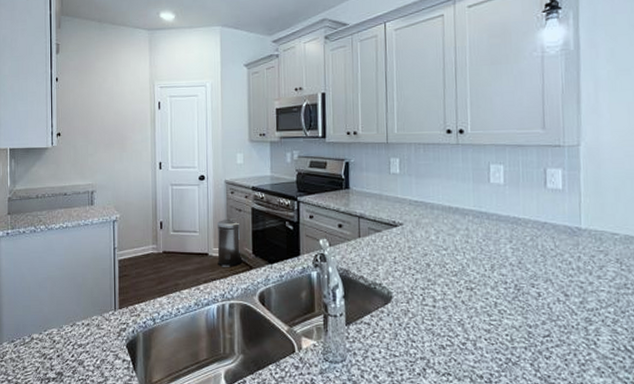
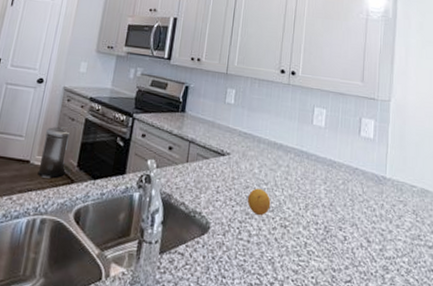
fruit: none [427,255,453,281] -> present [247,188,271,216]

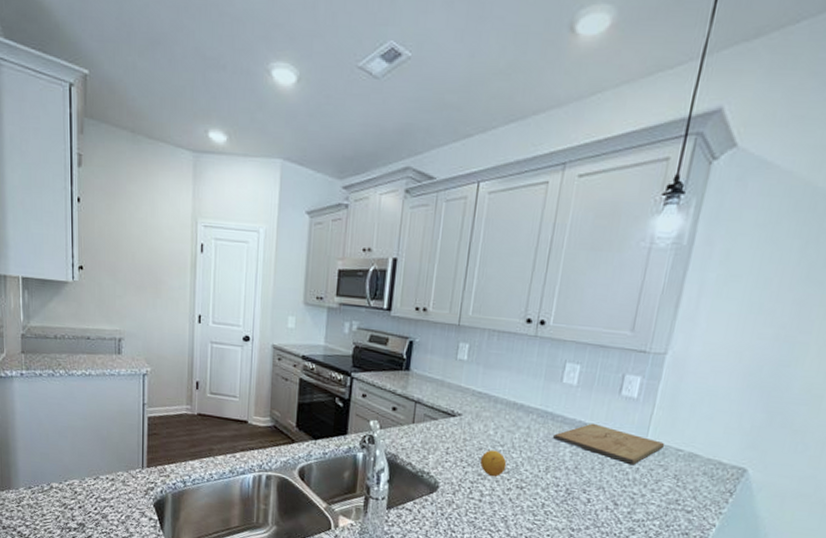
pedal bin: present [37,126,69,179] -> none [257,387,285,439]
cutting board: none [308,161,401,202] -> present [552,423,665,466]

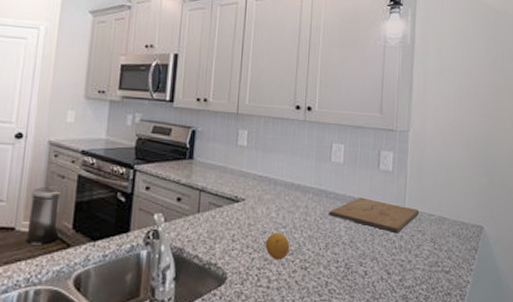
pedal bin: none [257,387,285,439] -> present [26,186,60,245]

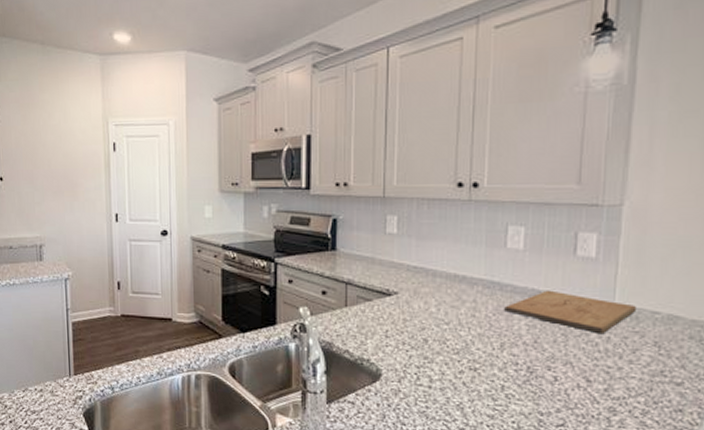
pedal bin: present [26,186,60,245] -> none [181,280,211,335]
fruit: present [265,232,290,261] -> none [424,329,455,360]

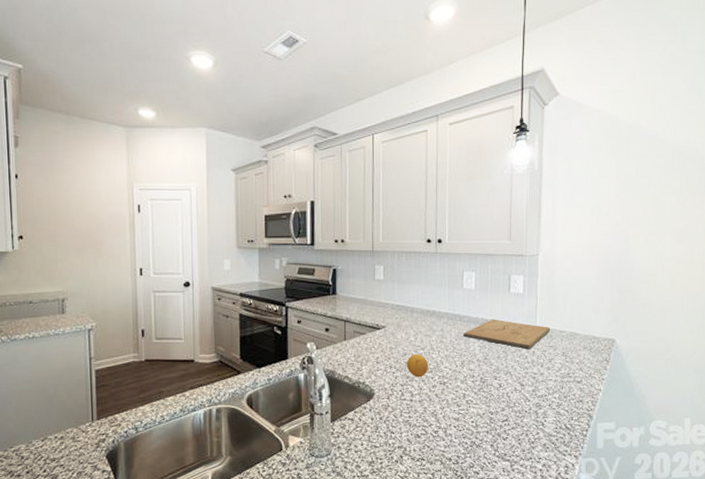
fruit: none [424,329,455,360] -> present [406,354,429,378]

